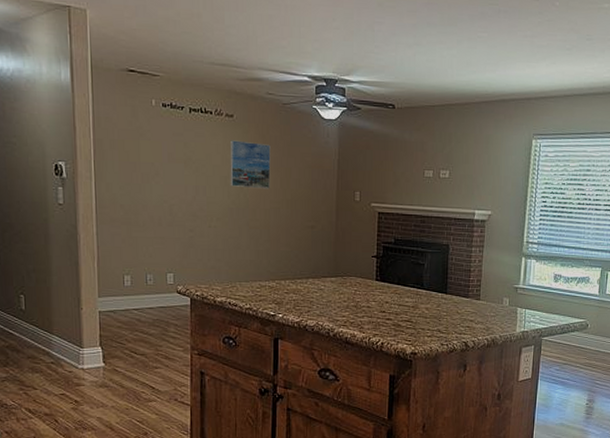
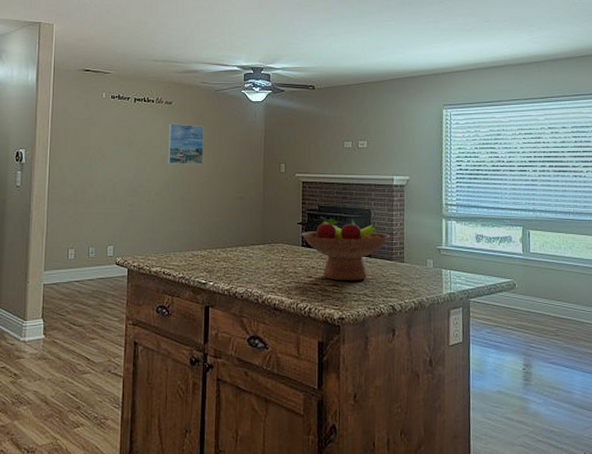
fruit bowl: none [375,249,468,316] -> present [301,216,391,281]

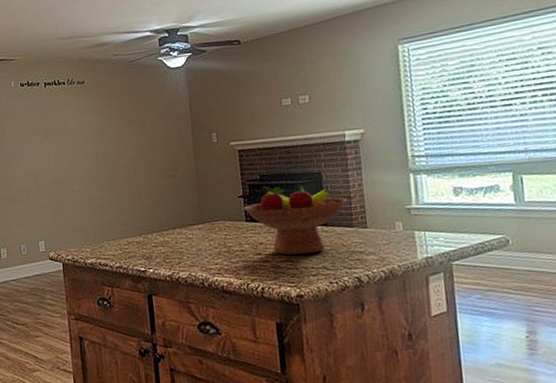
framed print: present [167,123,204,165] -> none [84,102,126,149]

